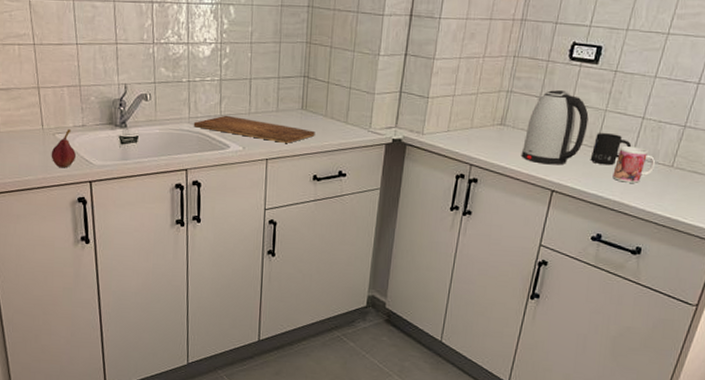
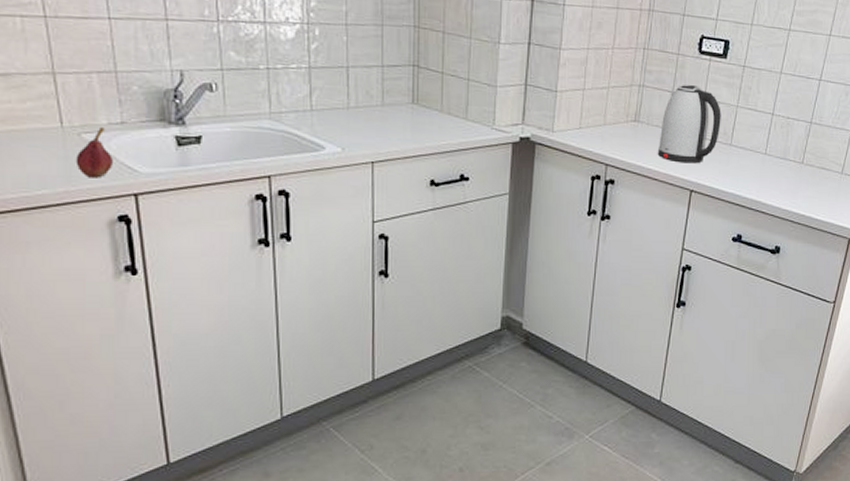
cutting board: present [193,115,315,143] -> none [276,110,430,143]
mug: present [590,133,632,166] -> none [725,129,764,163]
mug: present [612,146,656,183] -> none [748,143,787,181]

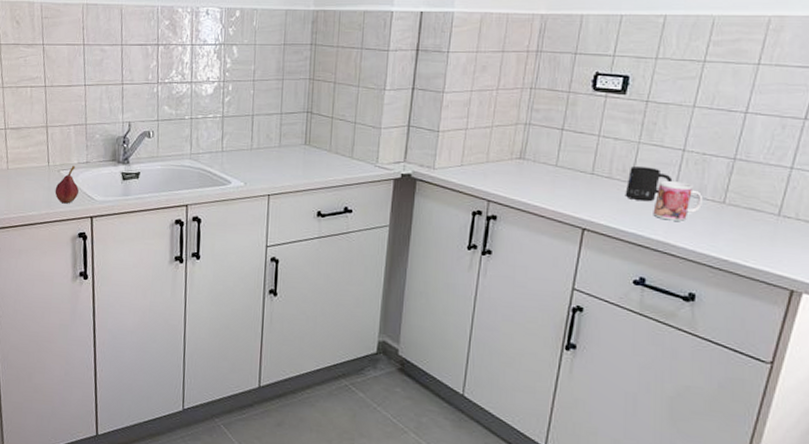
kettle: present [658,85,721,164] -> none [546,122,620,201]
mug: none [725,129,764,163] -> present [625,166,673,202]
mug: none [748,143,787,181] -> present [653,181,704,221]

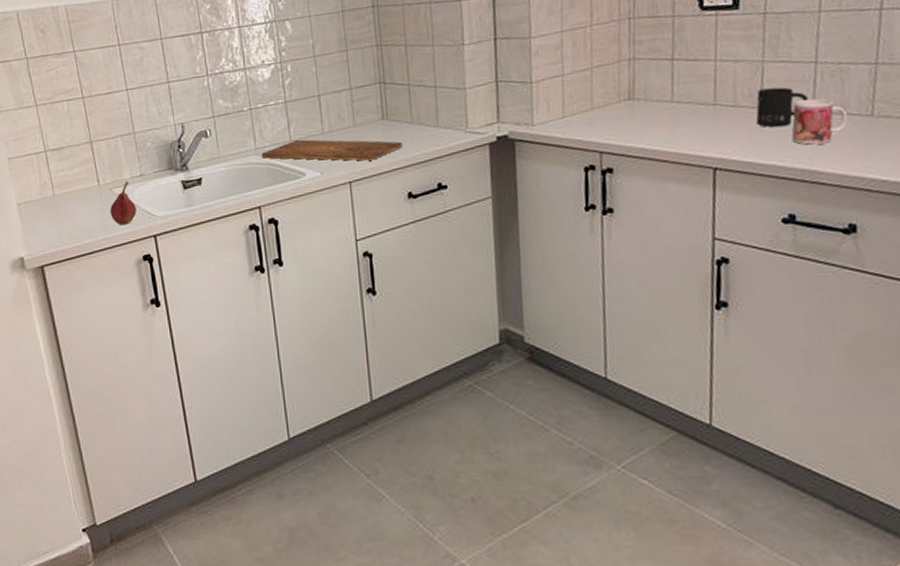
cutting board: none [195,151,319,179] -> present [261,139,403,161]

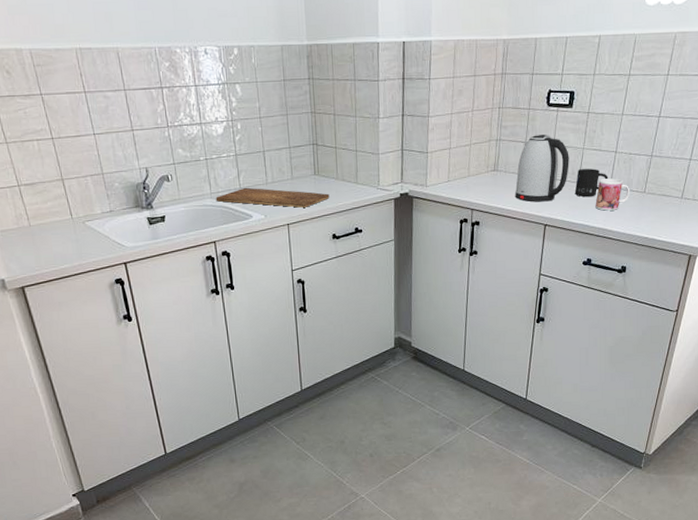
fruit: present [110,181,136,225] -> none [83,216,108,254]
kettle: none [663,47,744,138] -> present [515,135,569,202]

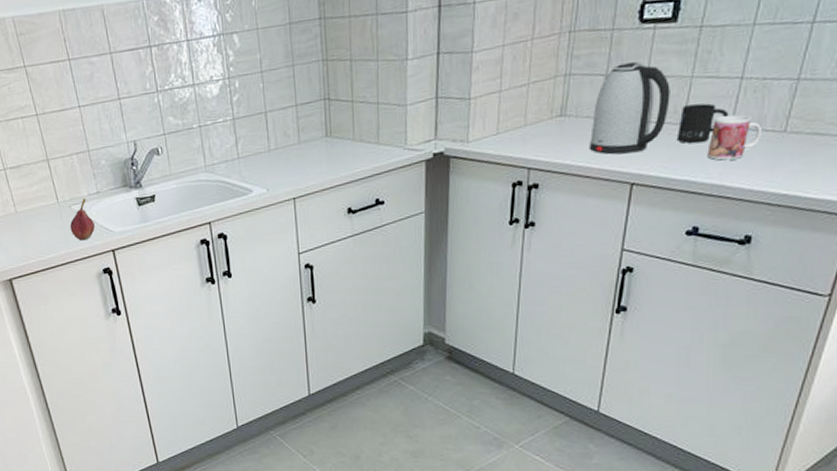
fruit: none [83,216,108,254] -> present [69,198,95,241]
cutting board: present [215,187,330,208] -> none [210,156,344,178]

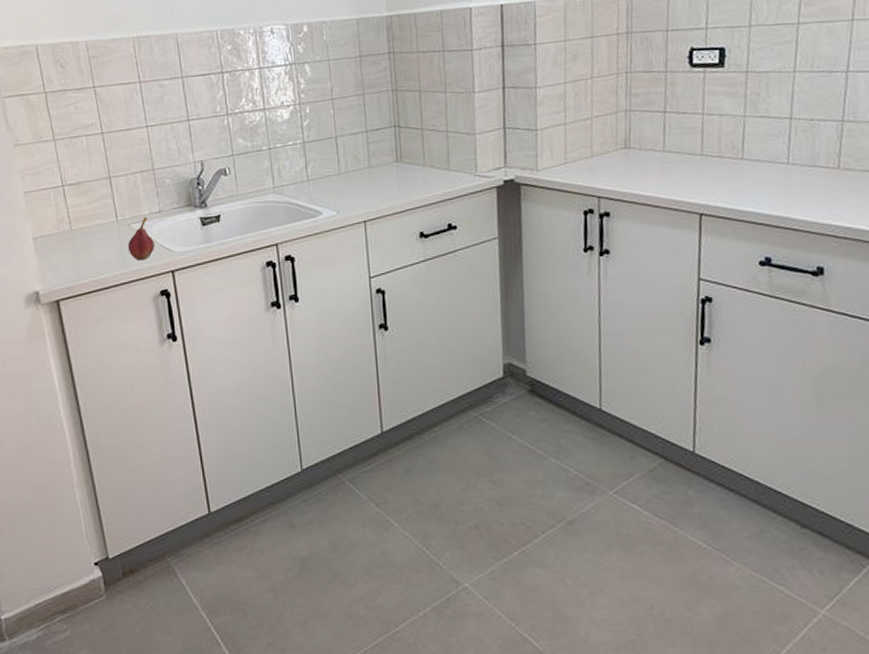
kettle: present [590,62,670,154] -> none [655,101,727,186]
mug: present [676,103,729,144] -> none [737,140,784,178]
mug: present [707,114,763,161] -> none [768,151,818,194]

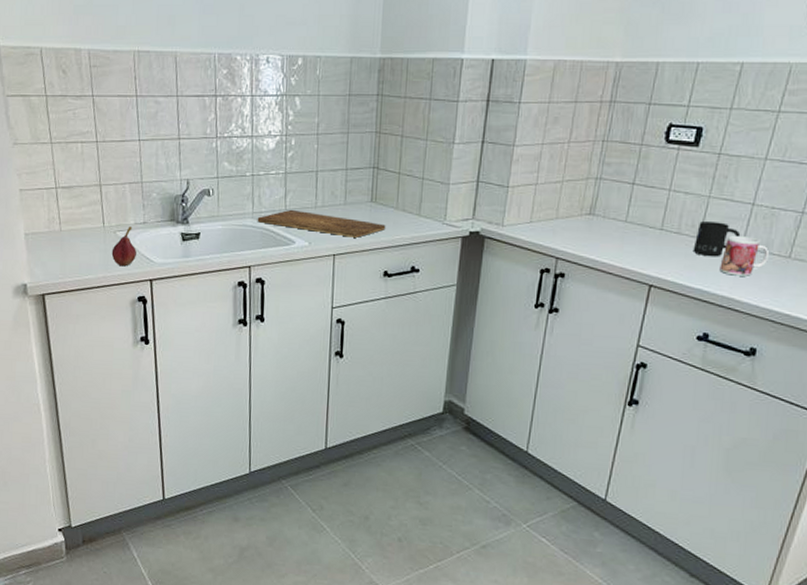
cutting board: none [279,179,416,201] -> present [257,209,386,238]
mug: none [737,140,784,178] -> present [692,221,741,257]
mug: none [768,151,818,194] -> present [719,236,770,276]

